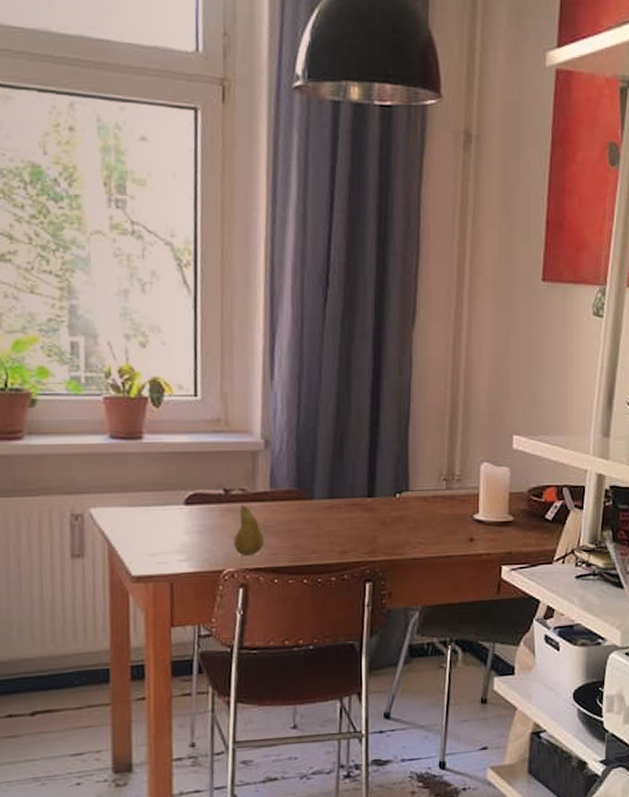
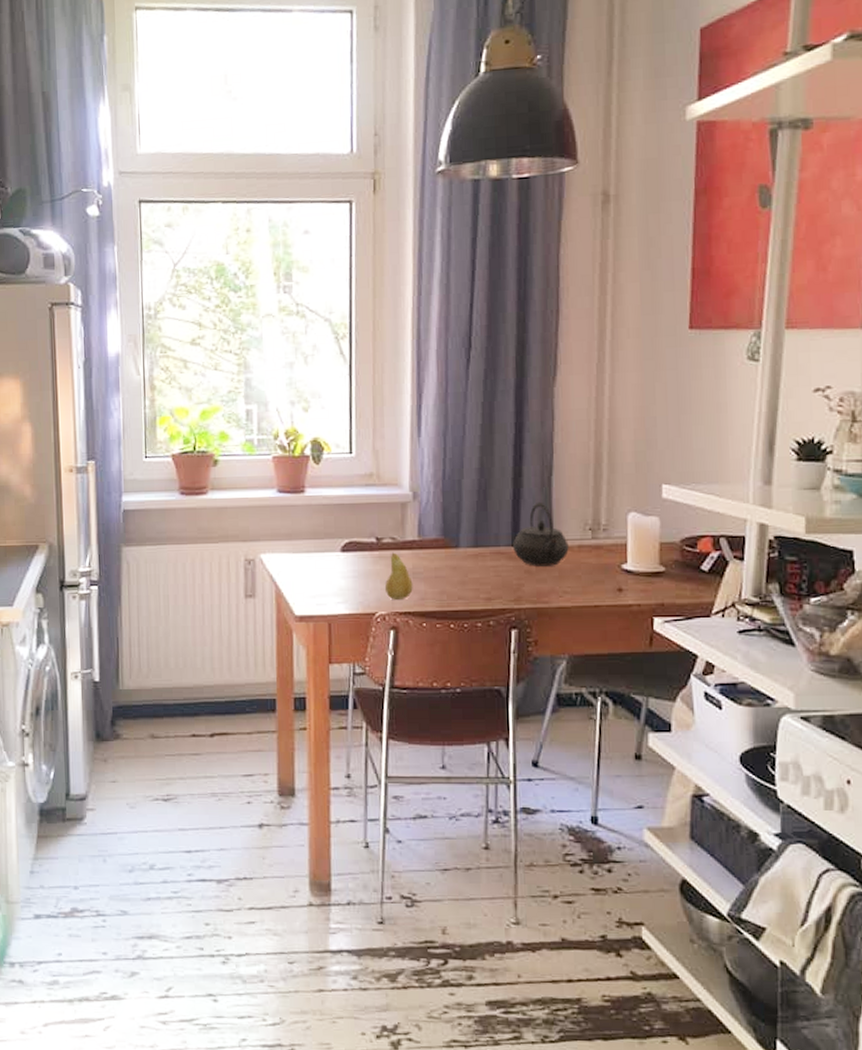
kettle: none [367,451,424,518] -> present [512,501,569,566]

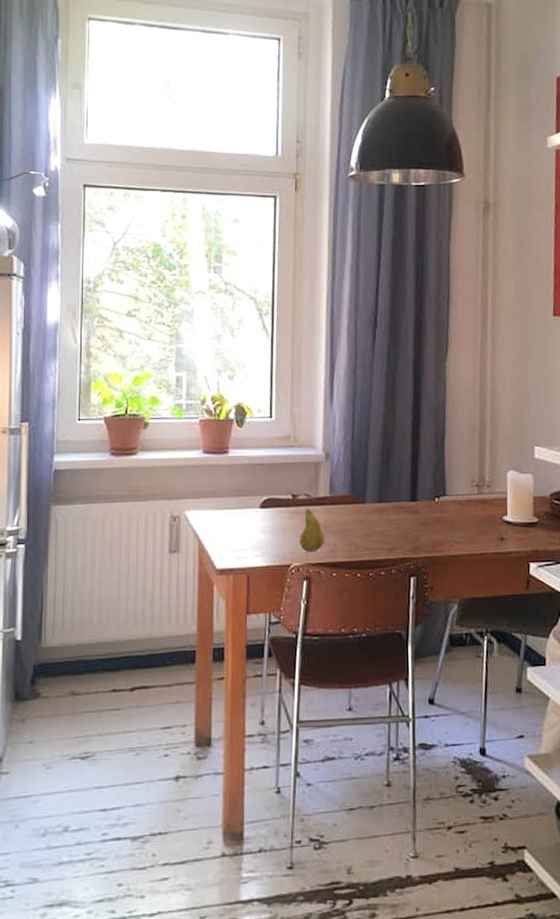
kettle: present [512,501,569,566] -> none [411,461,459,519]

